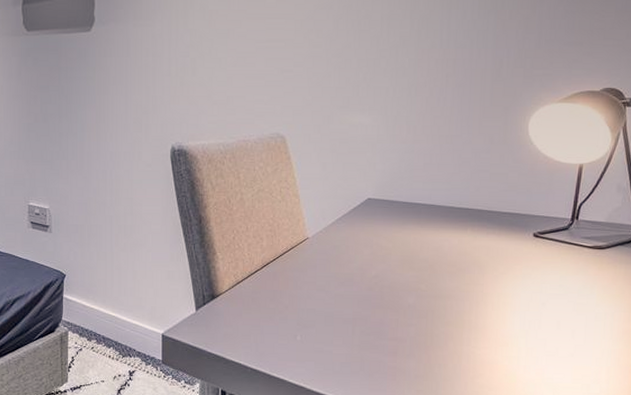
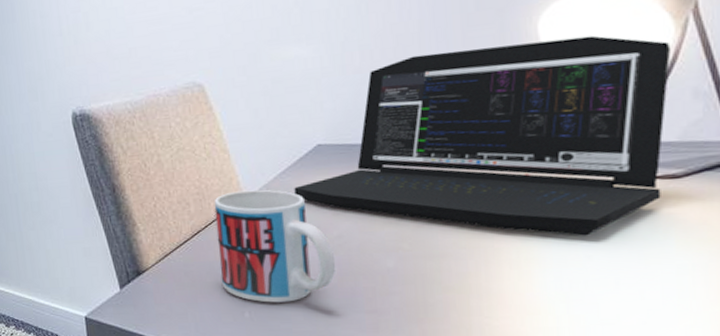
mug: none [281,231,371,329] -> present [214,189,336,303]
laptop: none [347,135,608,288] -> present [294,35,672,236]

